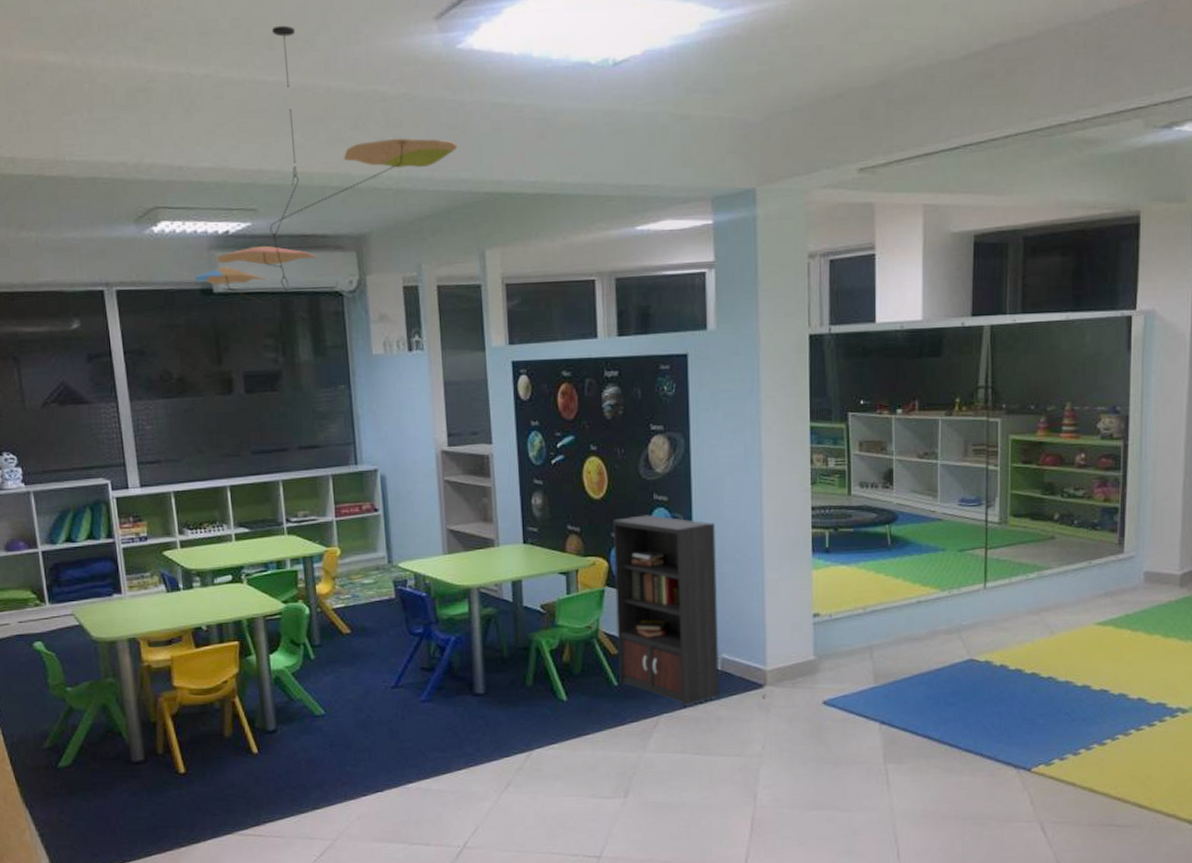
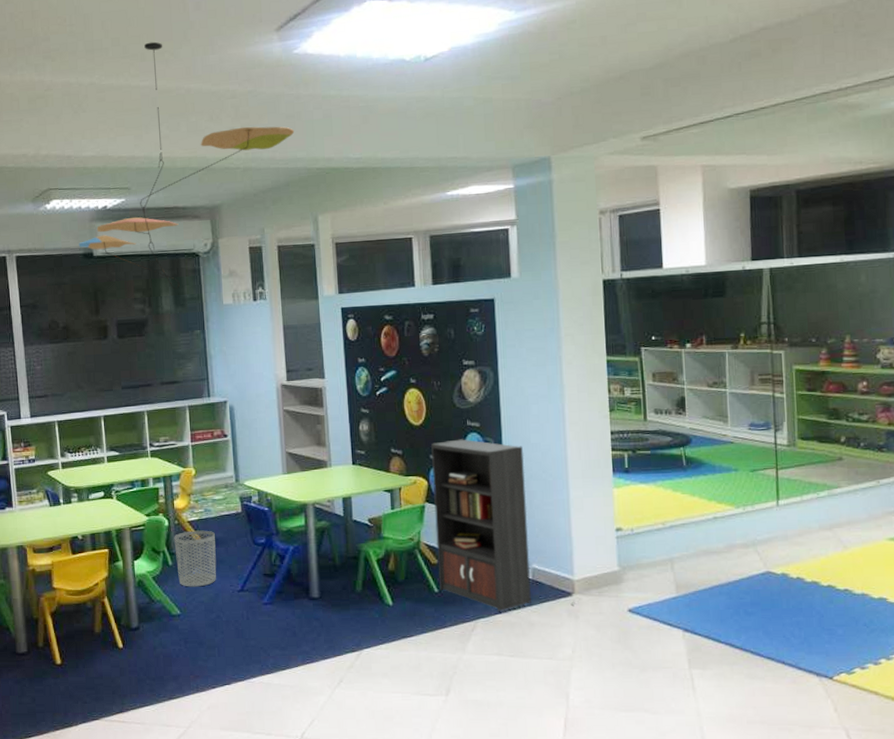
waste bin: none [316,619,367,684] -> present [174,530,217,587]

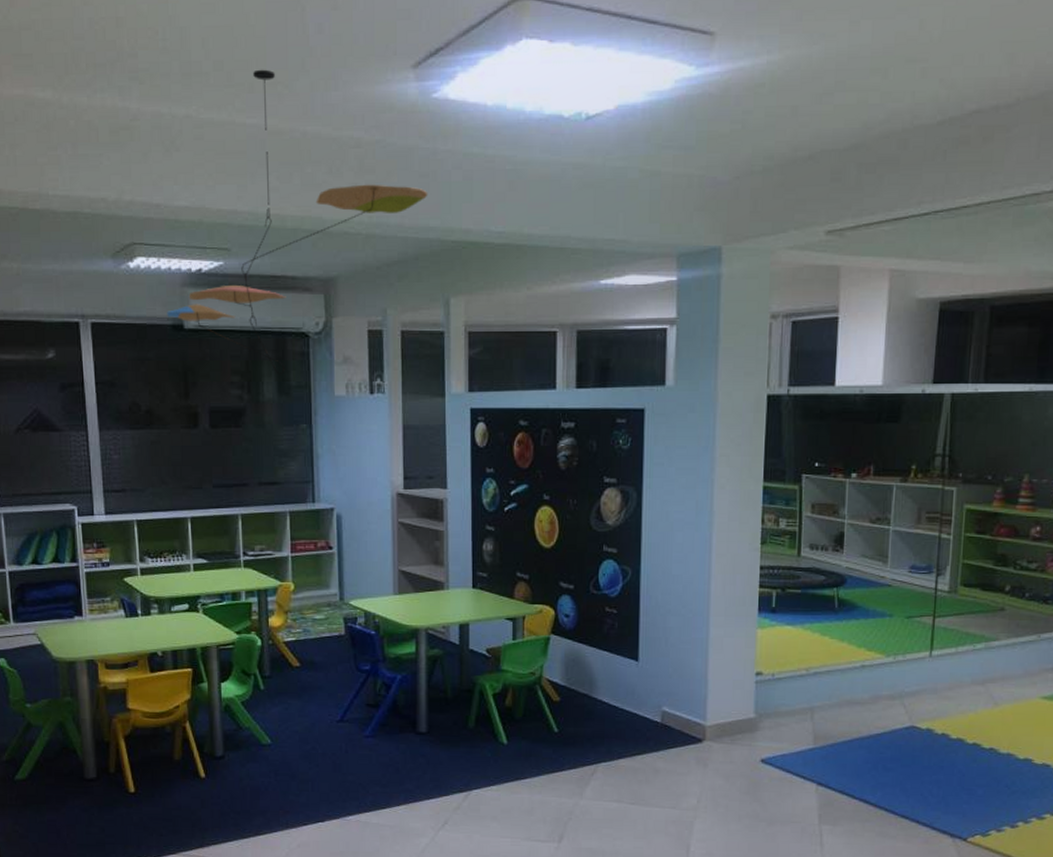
waste bin: present [174,530,217,587] -> none [267,652,314,715]
bookcase: present [431,439,575,611] -> none [559,566,705,755]

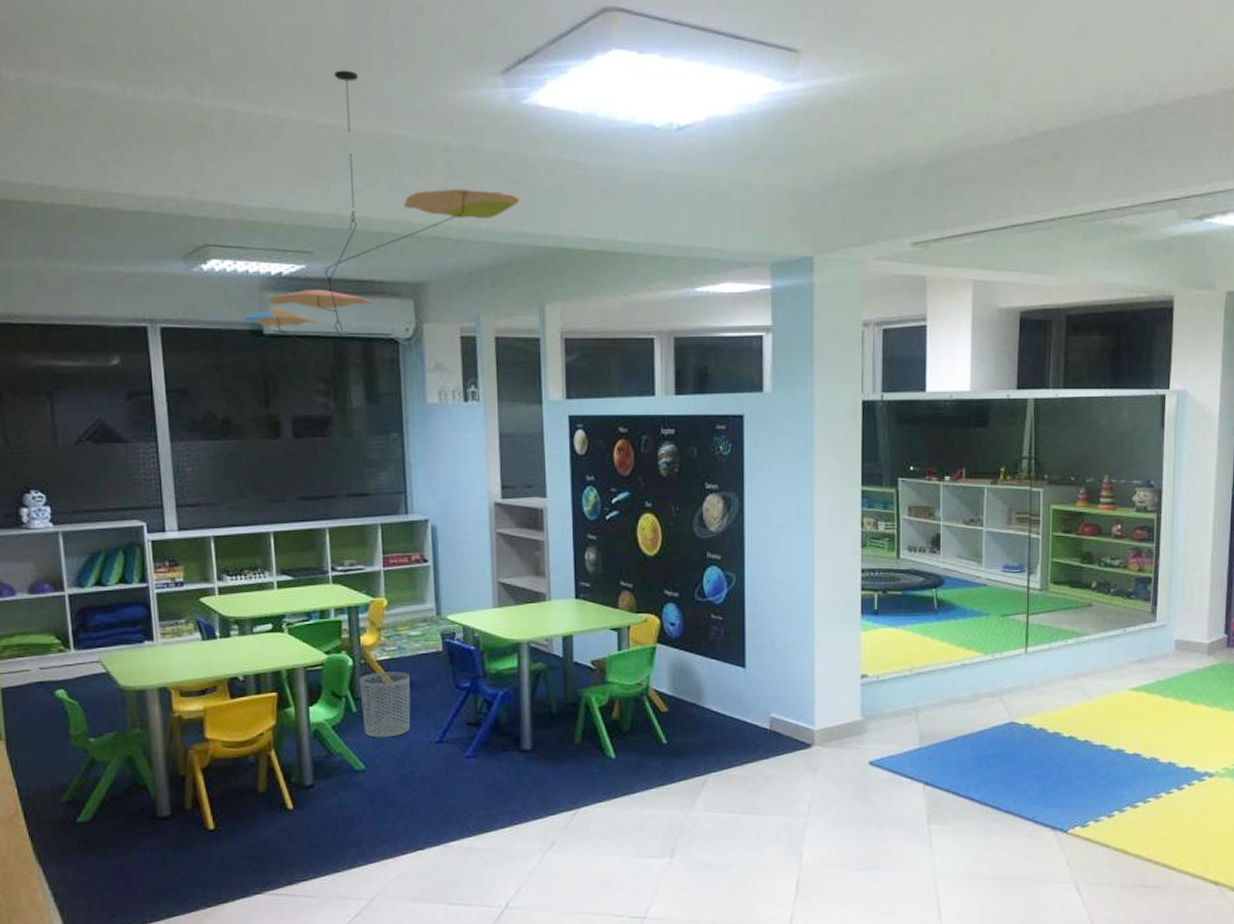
waste bin: none [267,652,314,715] -> present [359,671,411,738]

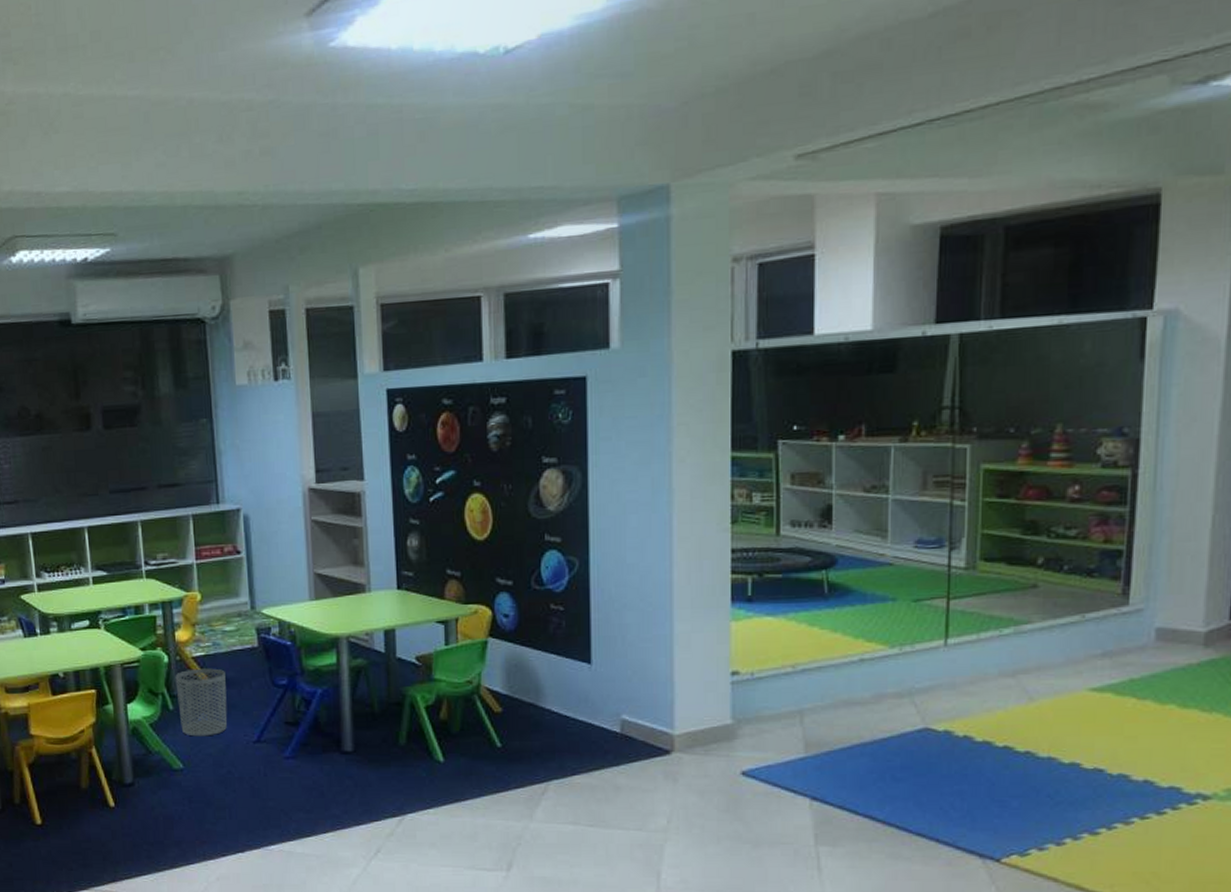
ceiling mobile: present [244,70,520,382] -> none [53,34,329,367]

